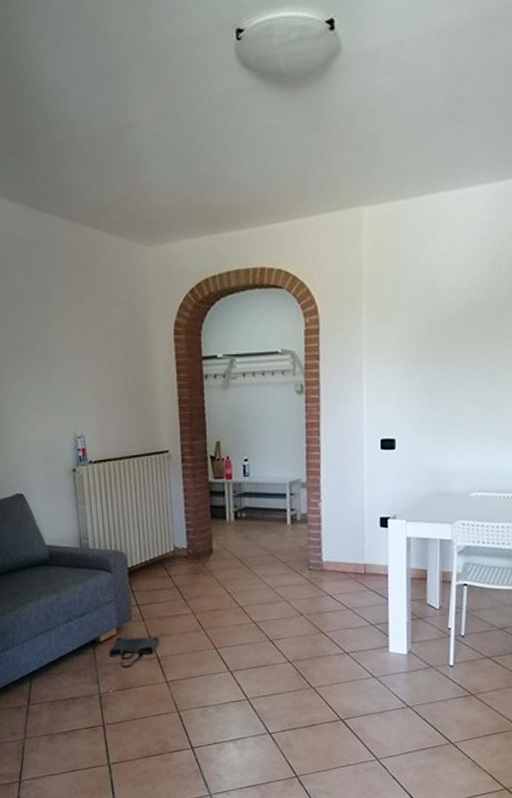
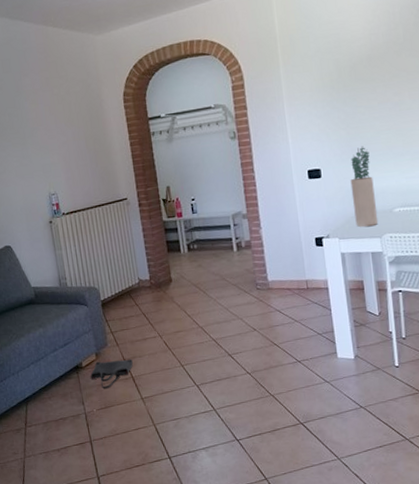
vase: none [426,417,453,511] -> present [350,146,378,228]

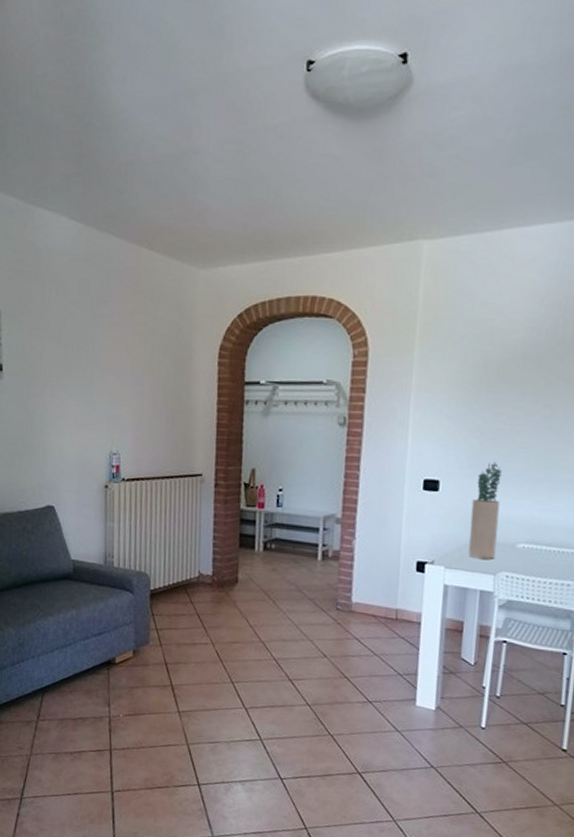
tote bag: present [90,359,133,389] -> none [123,660,175,694]

